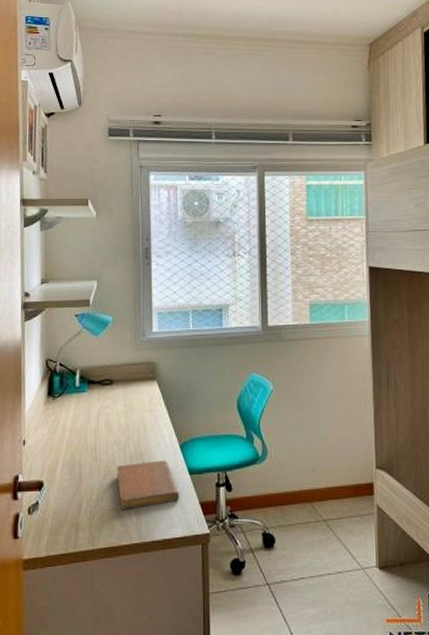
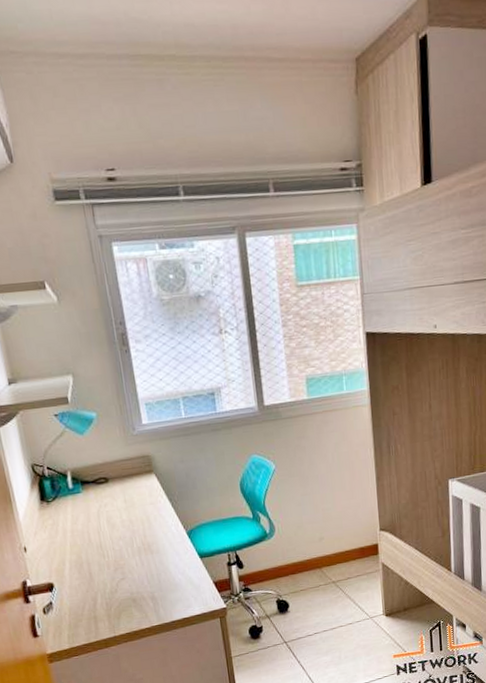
notebook: present [117,460,180,509] -> none [126,548,193,598]

